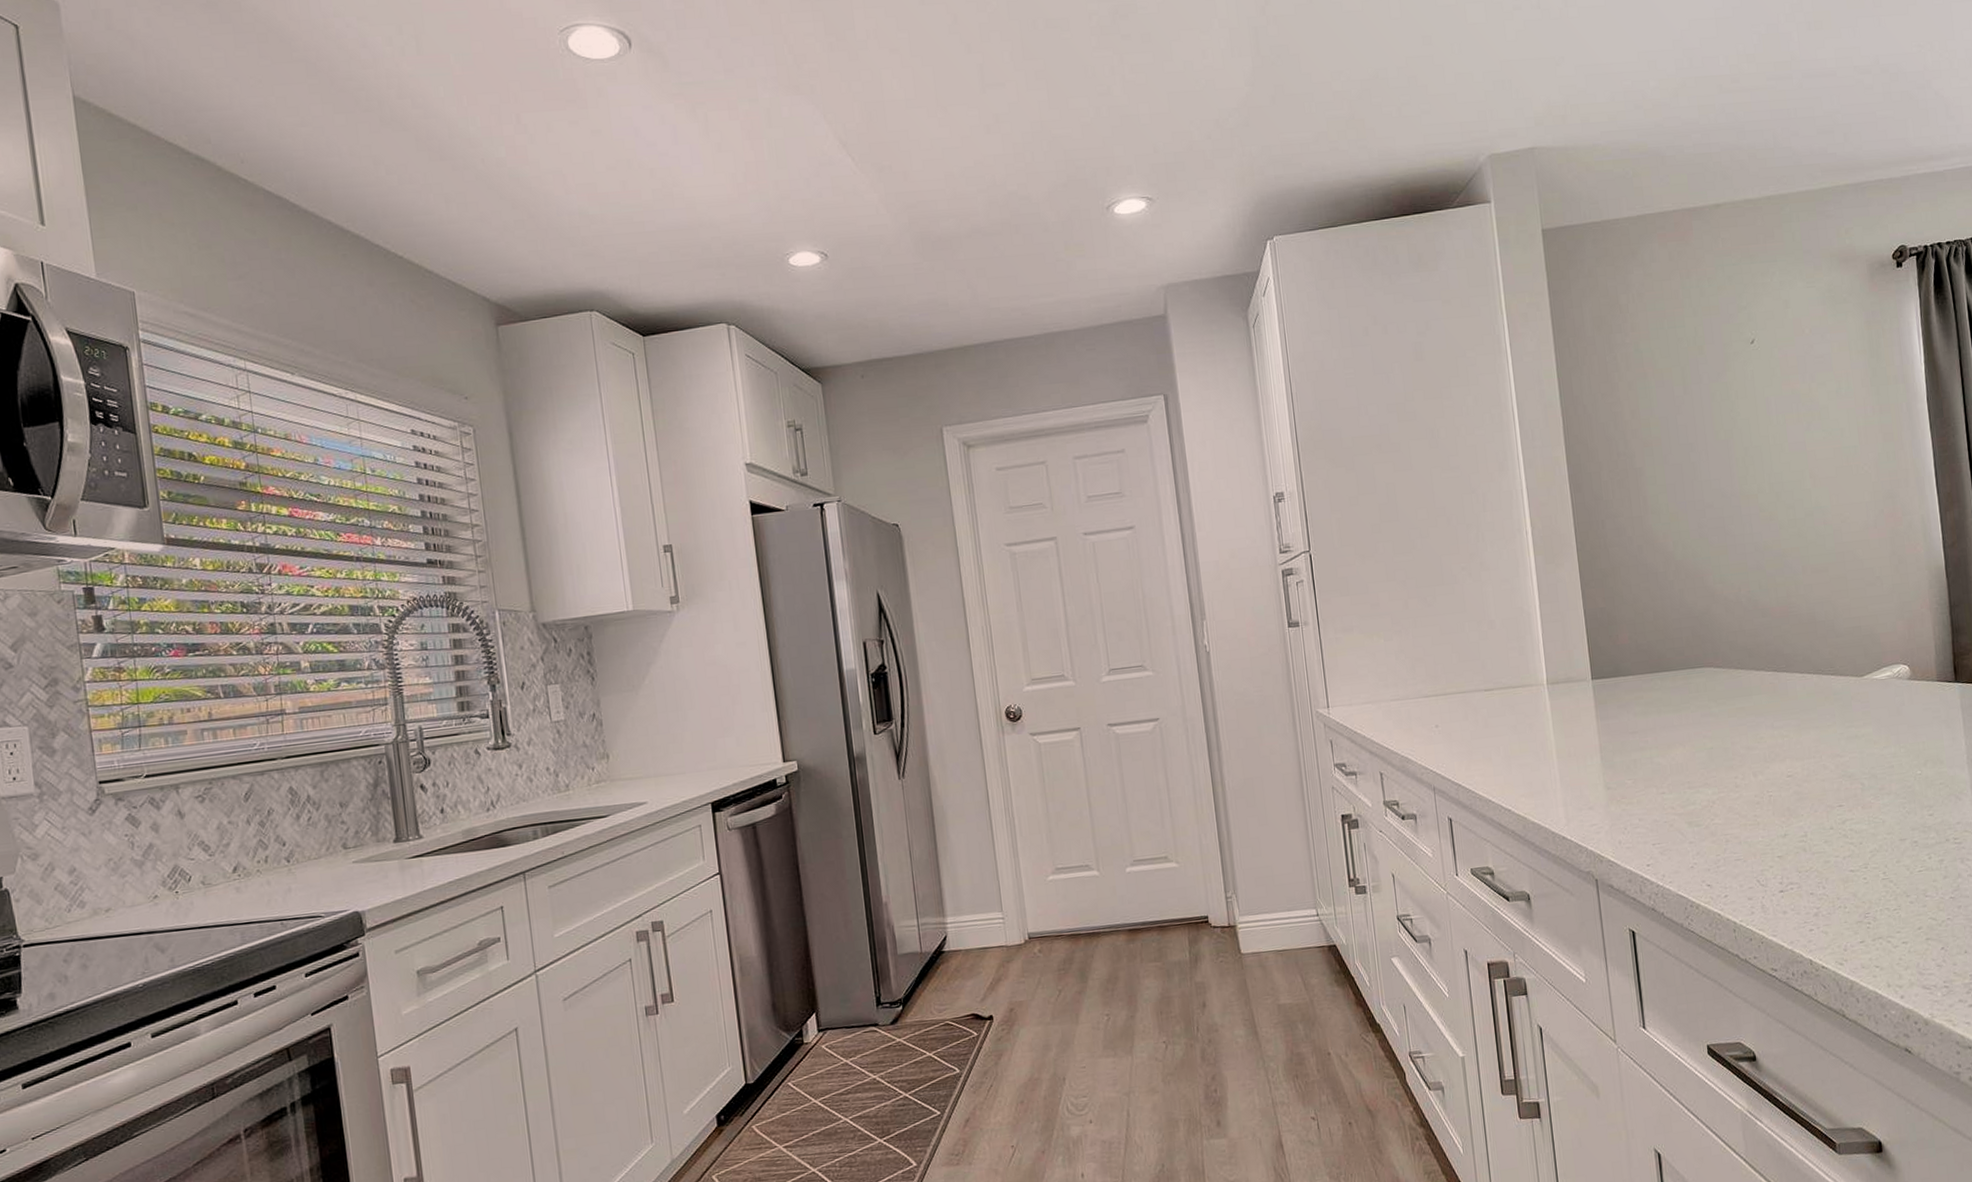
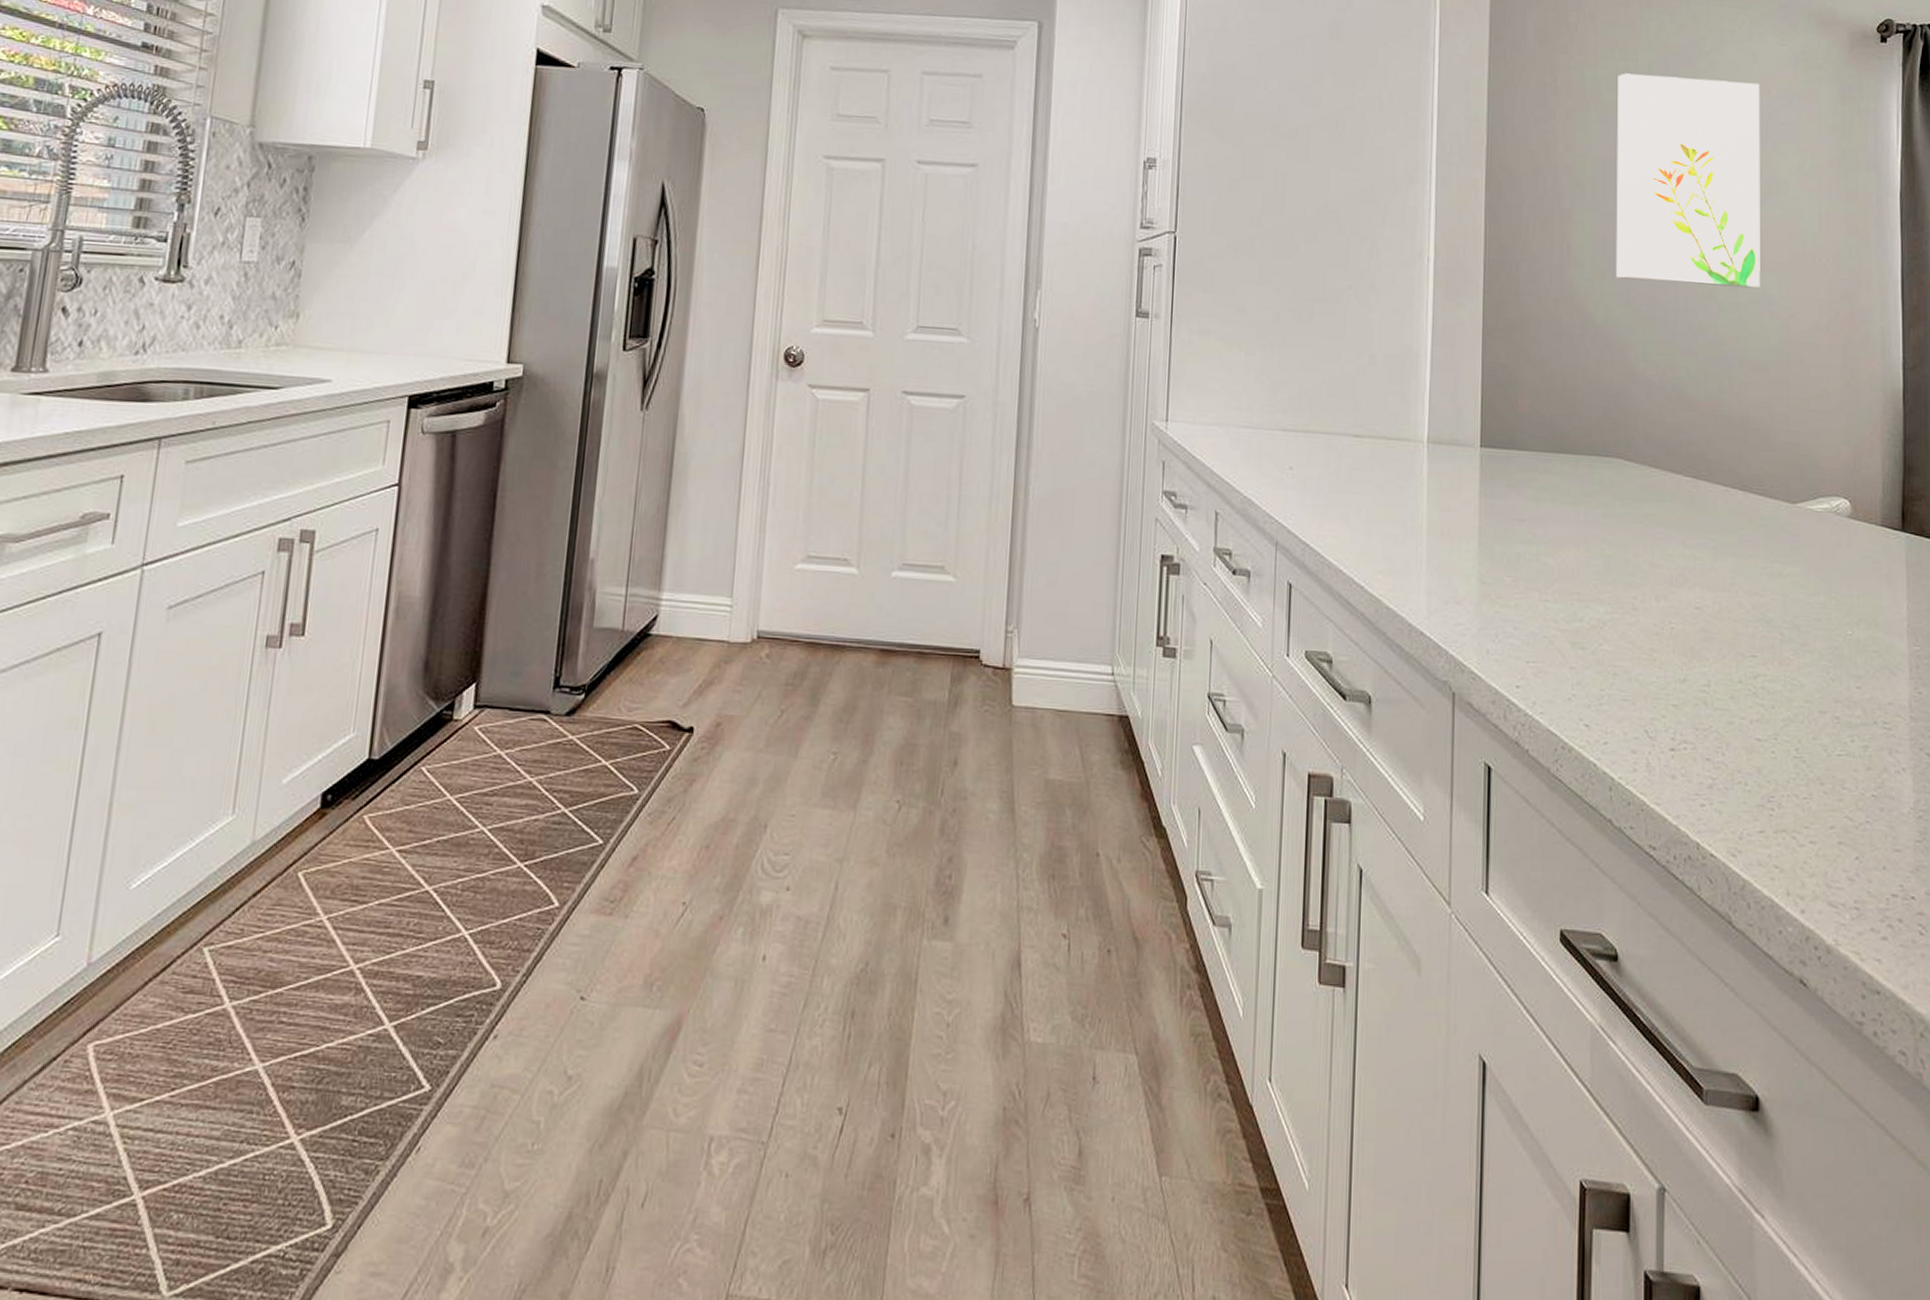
wall art: none [1669,325,1813,518] -> present [1615,73,1760,288]

